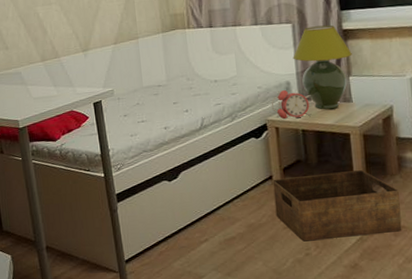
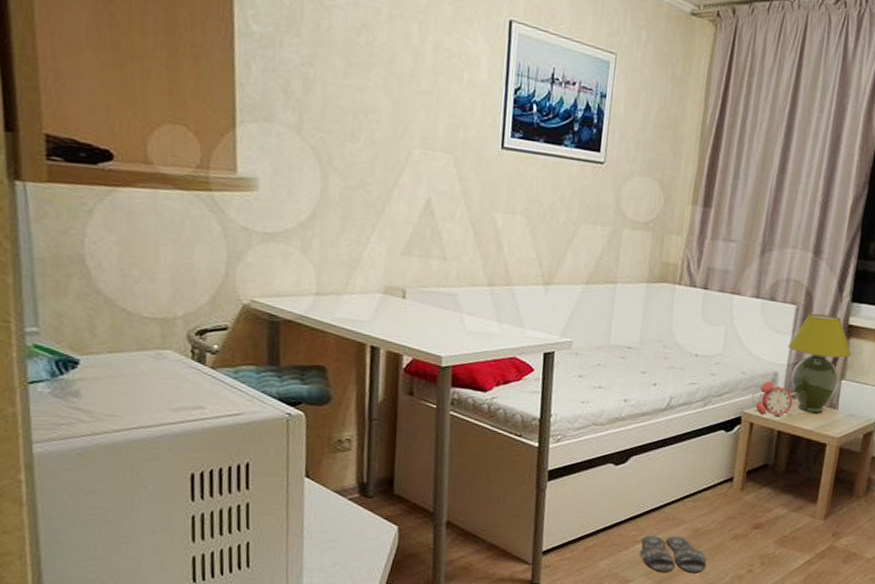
slippers: none [205,233,267,266] -> present [640,535,706,573]
storage basket: present [272,170,402,242] -> none [727,482,860,559]

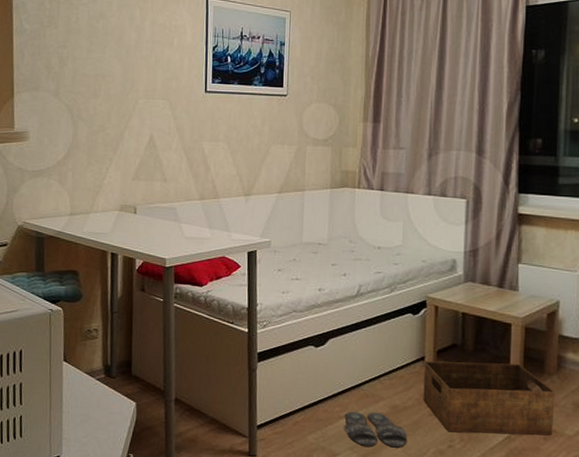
storage basket: none [727,482,860,559] -> present [423,361,554,436]
alarm clock: present [751,381,797,417] -> none [433,268,476,299]
table lamp: present [788,313,851,414] -> none [463,205,525,296]

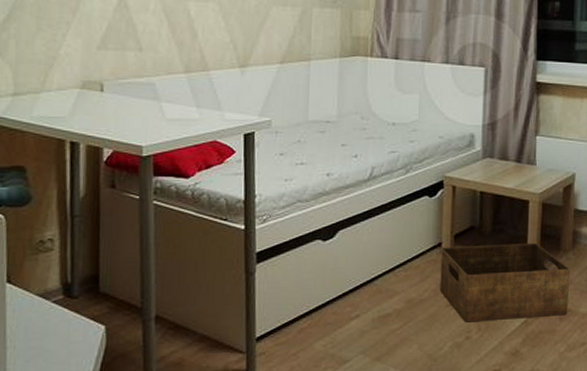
slippers: present [344,411,408,448] -> none [355,309,424,349]

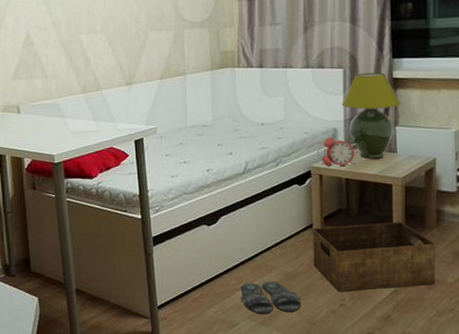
slippers: none [355,309,424,349] -> present [241,281,301,315]
alarm clock: none [451,144,495,178] -> present [316,137,357,167]
table lamp: none [481,74,542,171] -> present [342,72,400,160]

